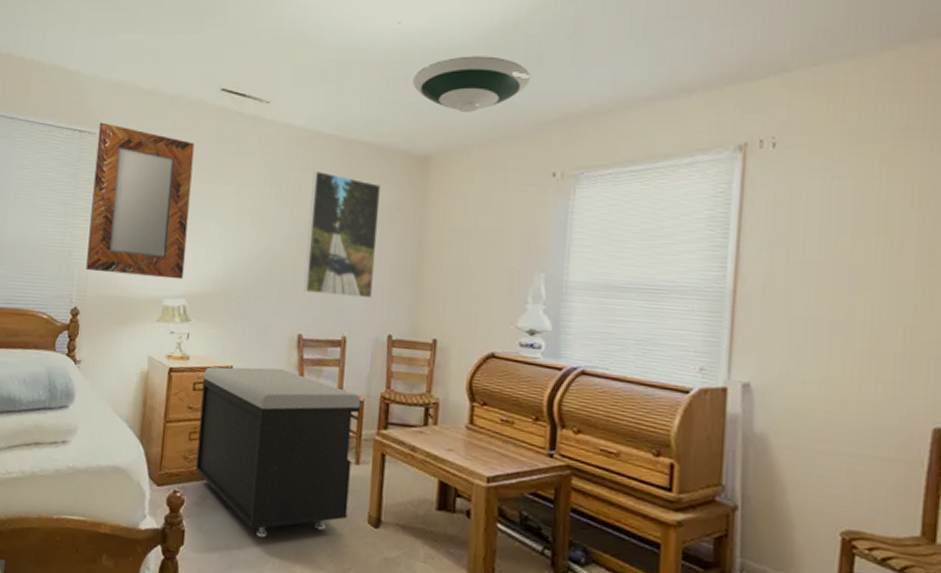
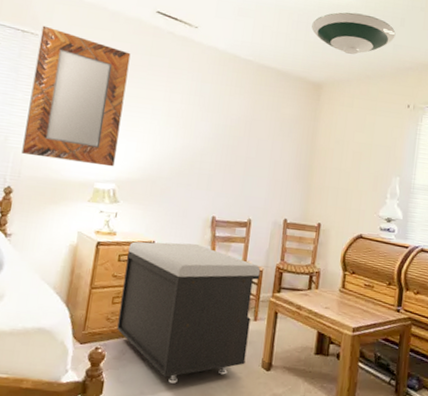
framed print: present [304,171,381,299] -> none [218,87,284,190]

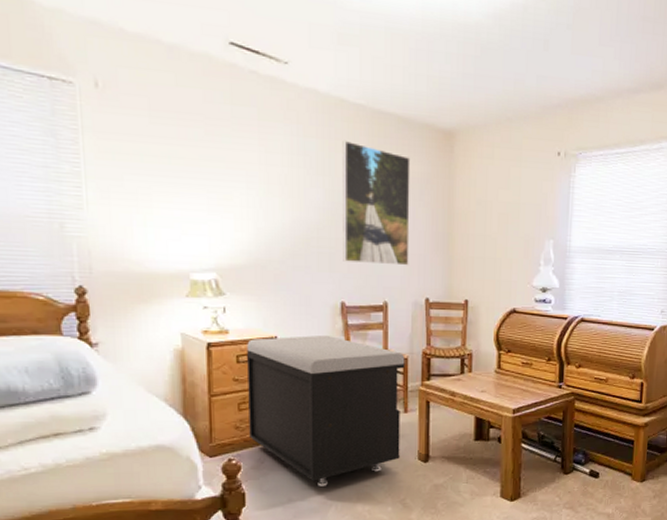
home mirror: present [21,25,131,167] -> none [74,68,210,252]
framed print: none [218,87,284,190] -> present [342,141,411,266]
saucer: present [311,12,396,55] -> none [434,34,539,91]

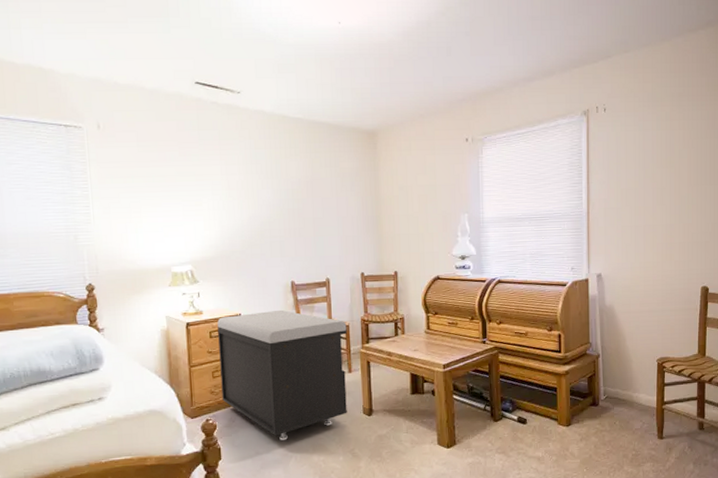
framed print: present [342,141,411,266] -> none [286,149,346,247]

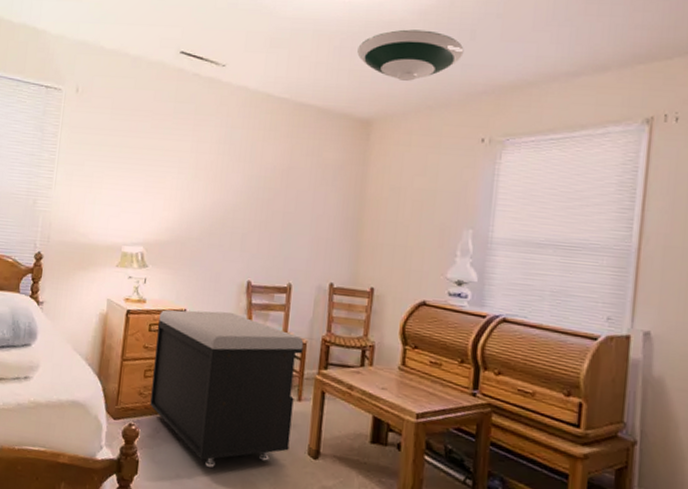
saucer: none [356,49,443,95] -> present [357,29,464,81]

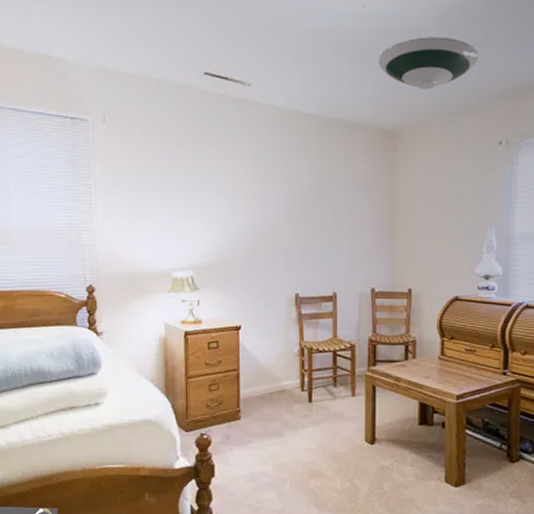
storage bench: present [150,309,304,468] -> none [216,324,353,462]

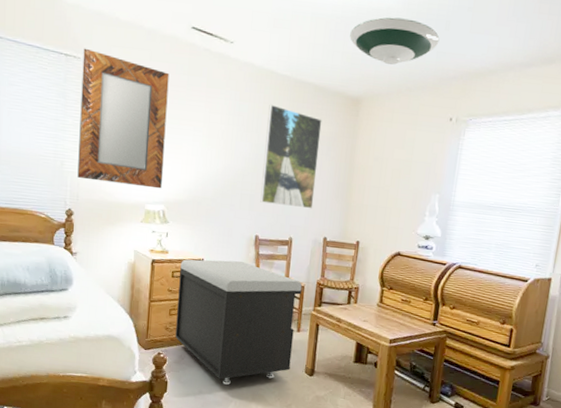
home mirror: none [88,108,188,253] -> present [77,48,169,189]
storage bench: none [216,324,353,462] -> present [175,259,302,385]
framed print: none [297,148,357,259] -> present [260,105,322,209]

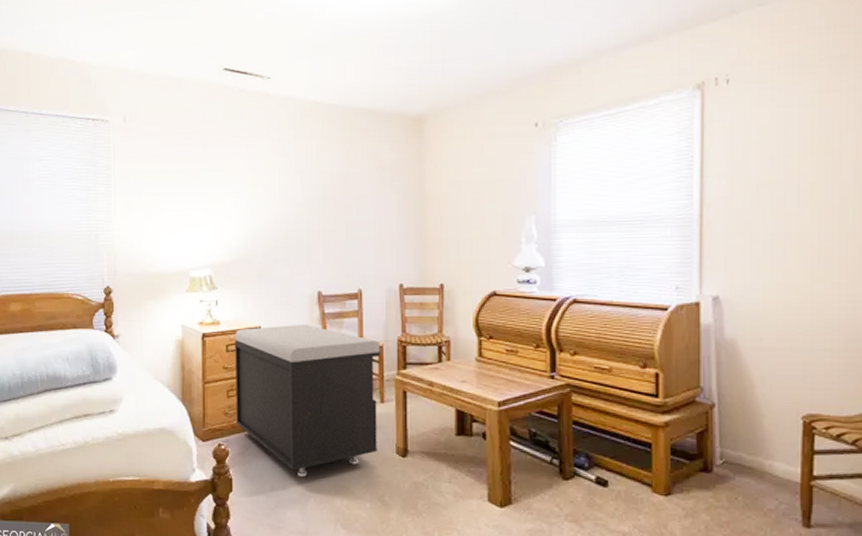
home mirror: present [77,48,169,189] -> none [110,109,206,252]
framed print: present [260,105,322,209] -> none [318,139,382,253]
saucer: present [350,17,440,65] -> none [402,18,509,73]

